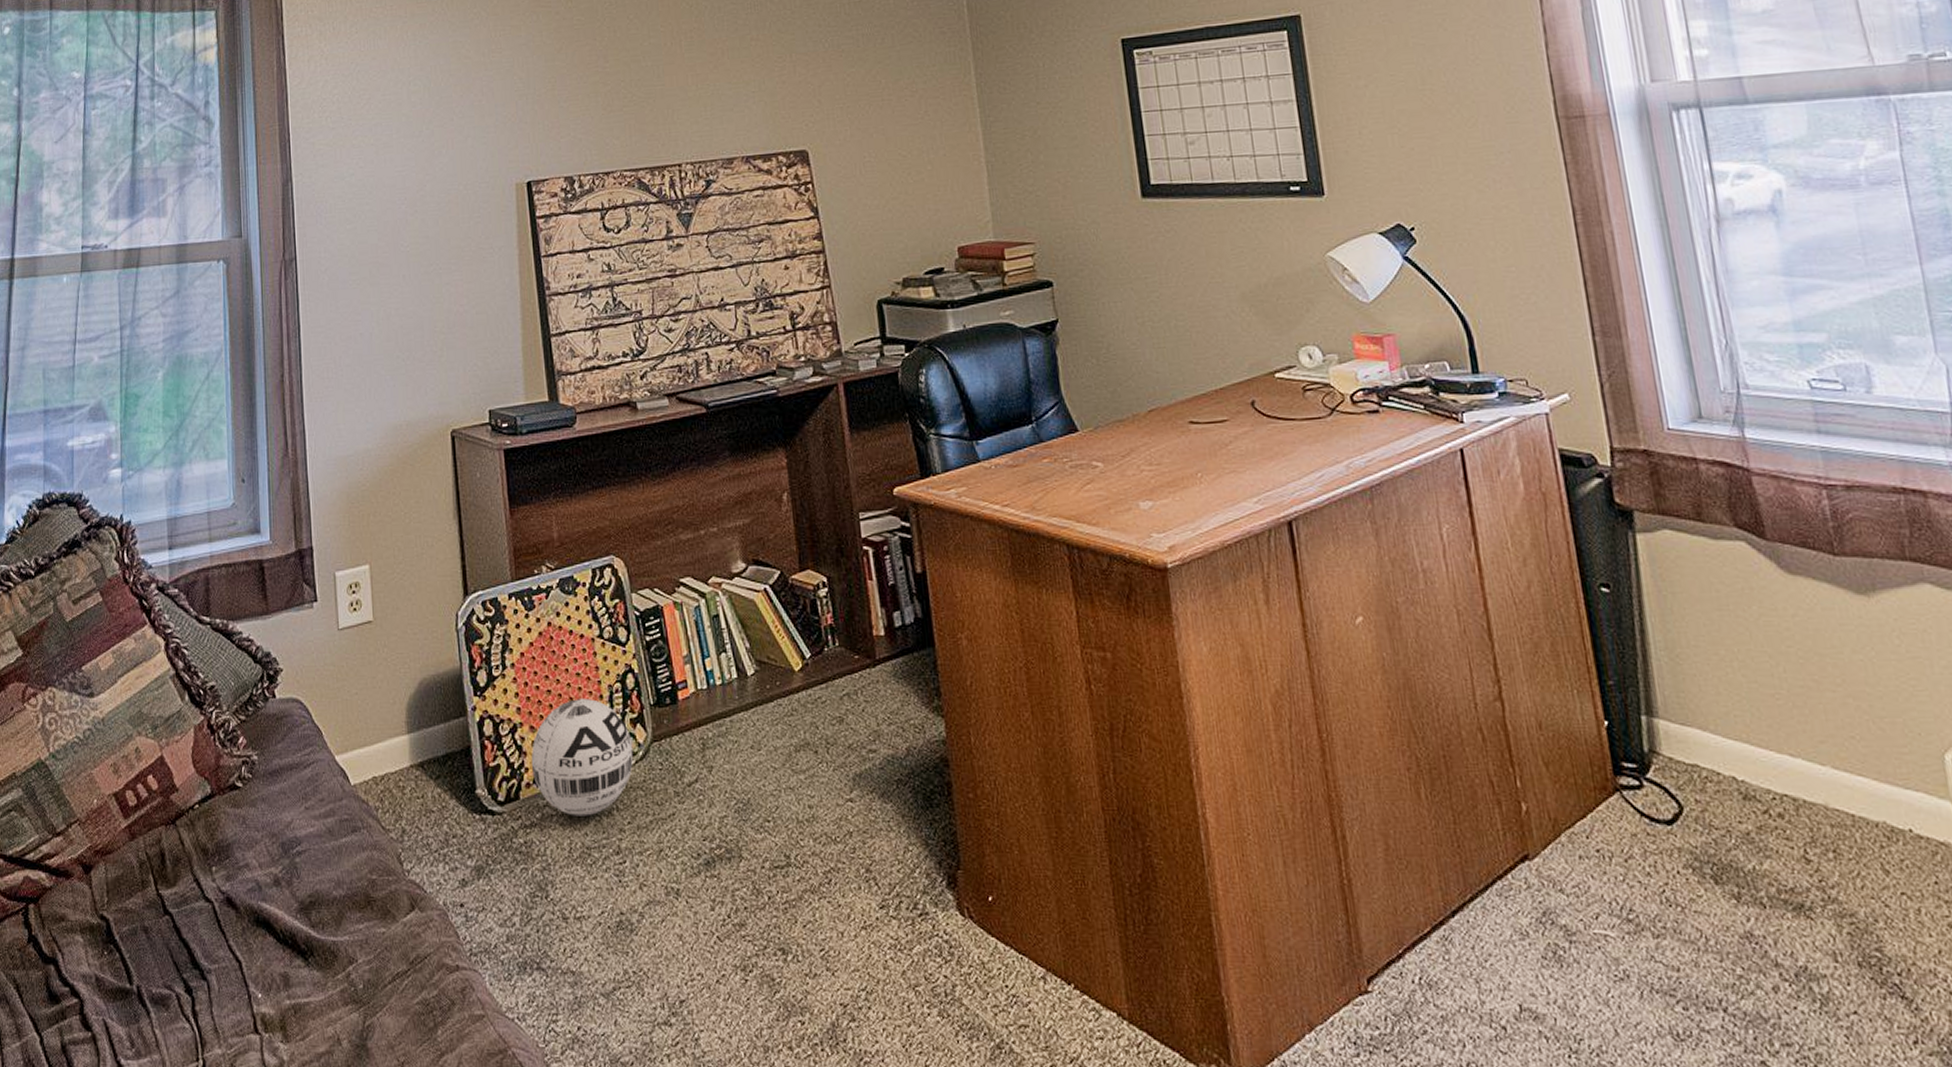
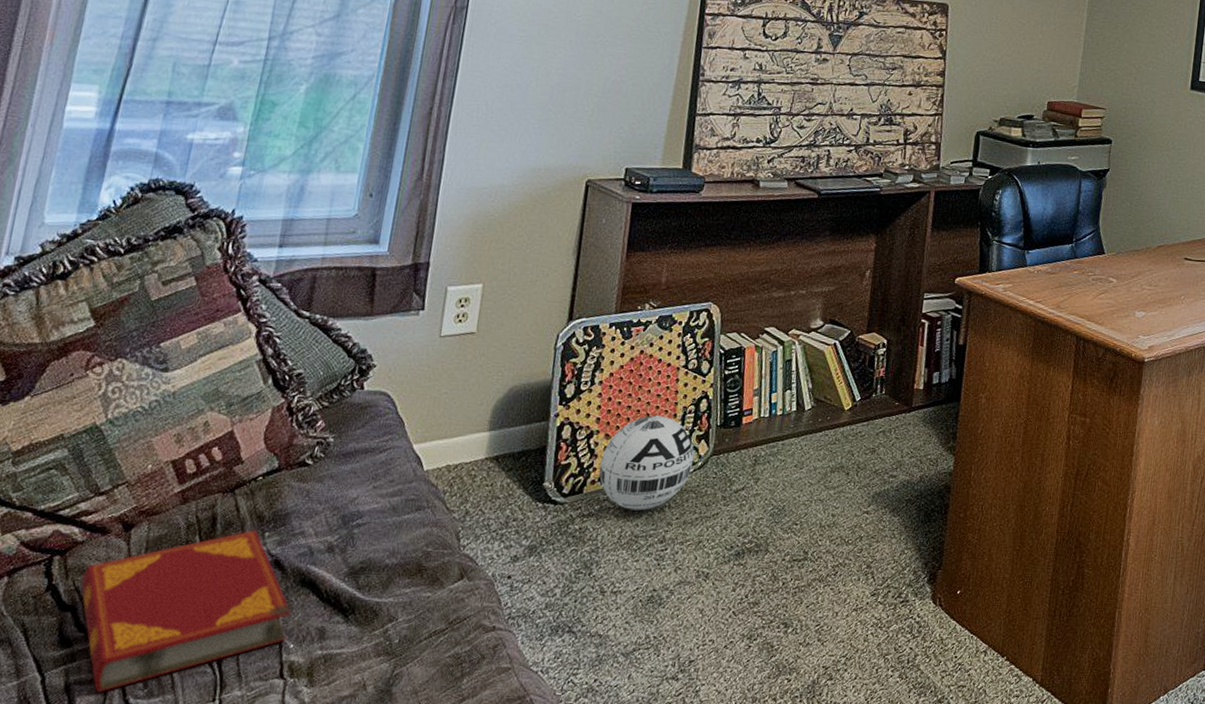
hardback book: none [57,865,254,1054] -> present [81,530,292,694]

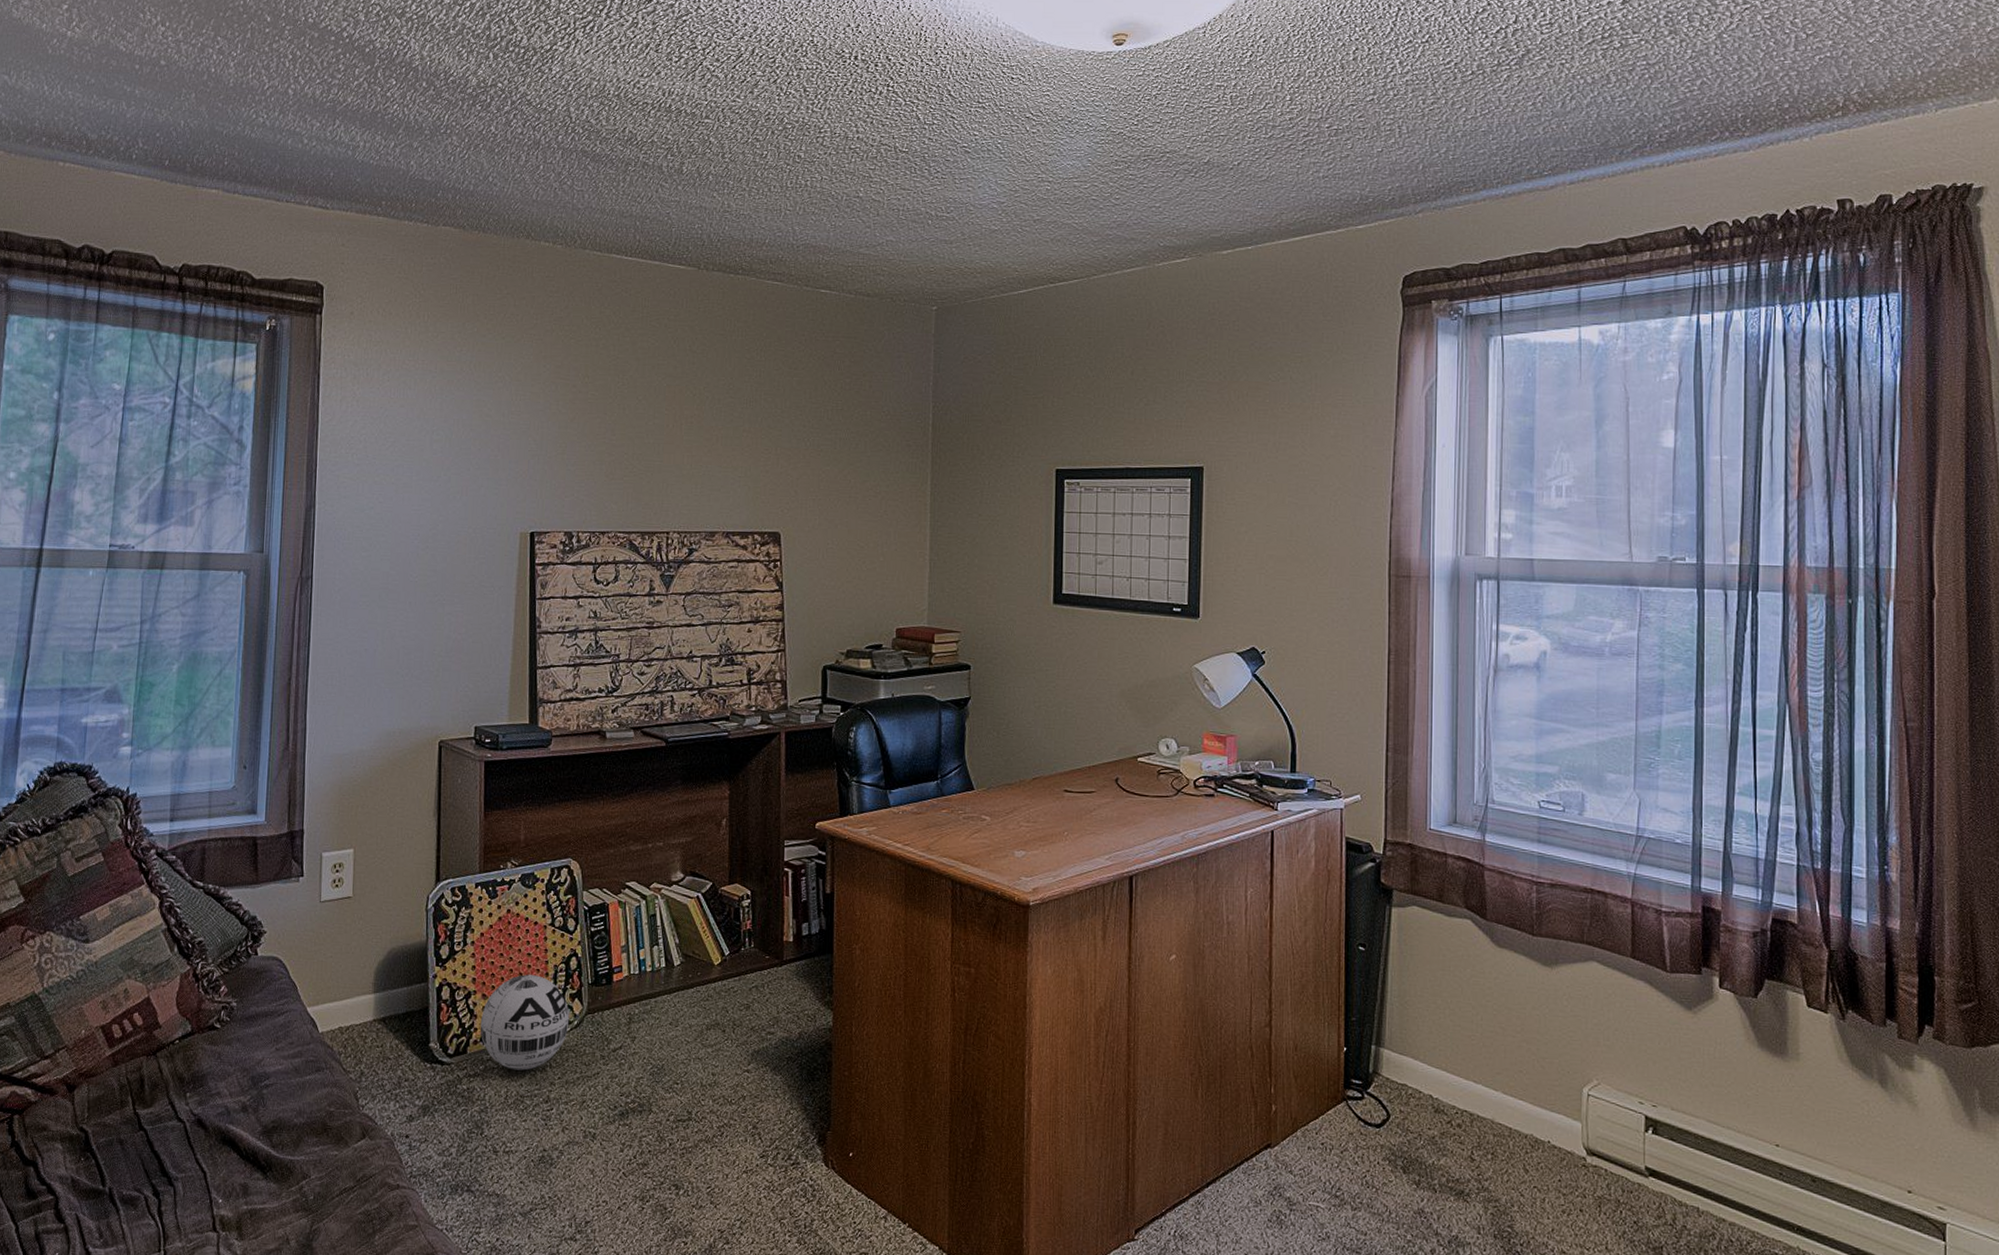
hardback book: present [81,530,292,694] -> none [38,1091,217,1242]

